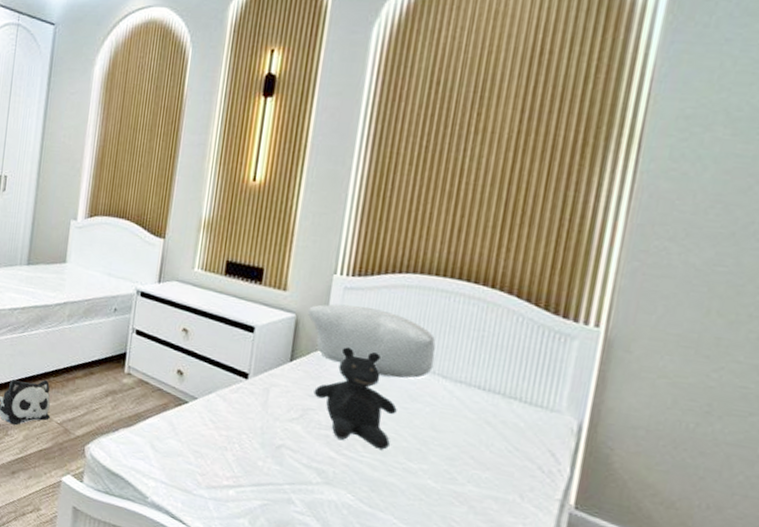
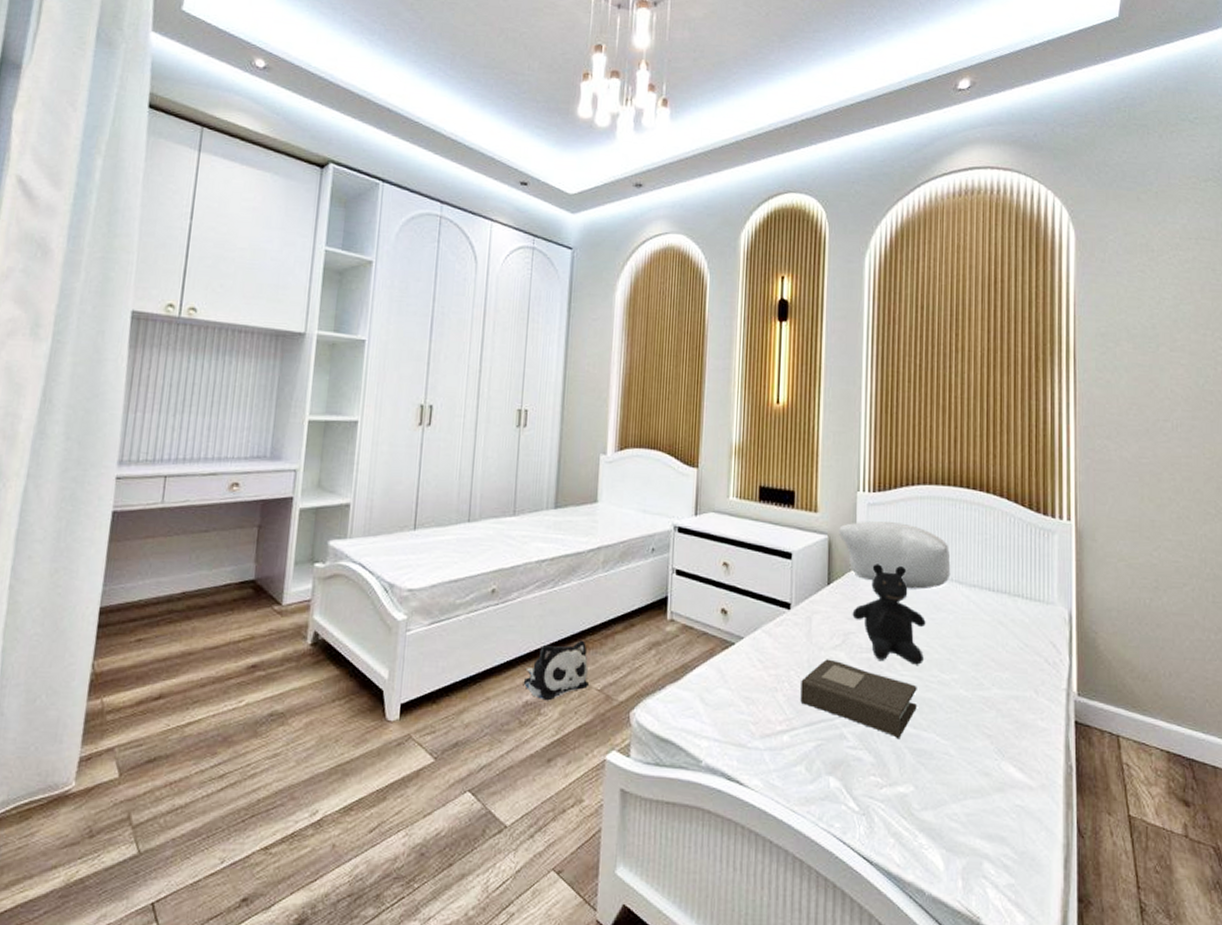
book: none [249,429,379,513] -> present [800,659,917,738]

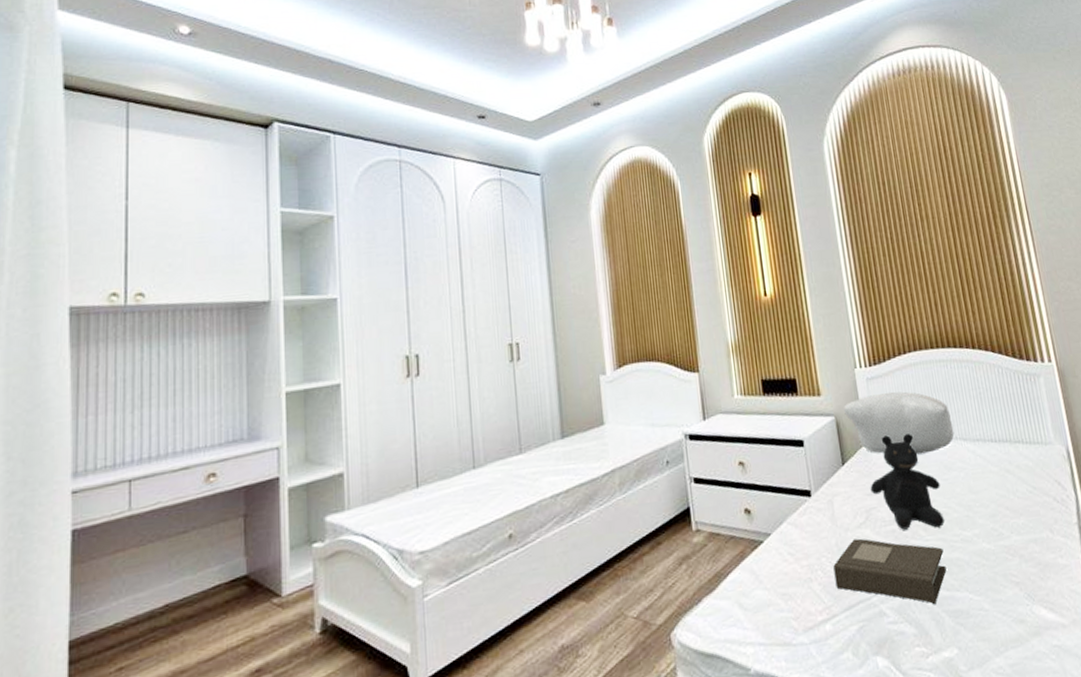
plush toy: present [523,640,589,701] -> none [556,568,624,641]

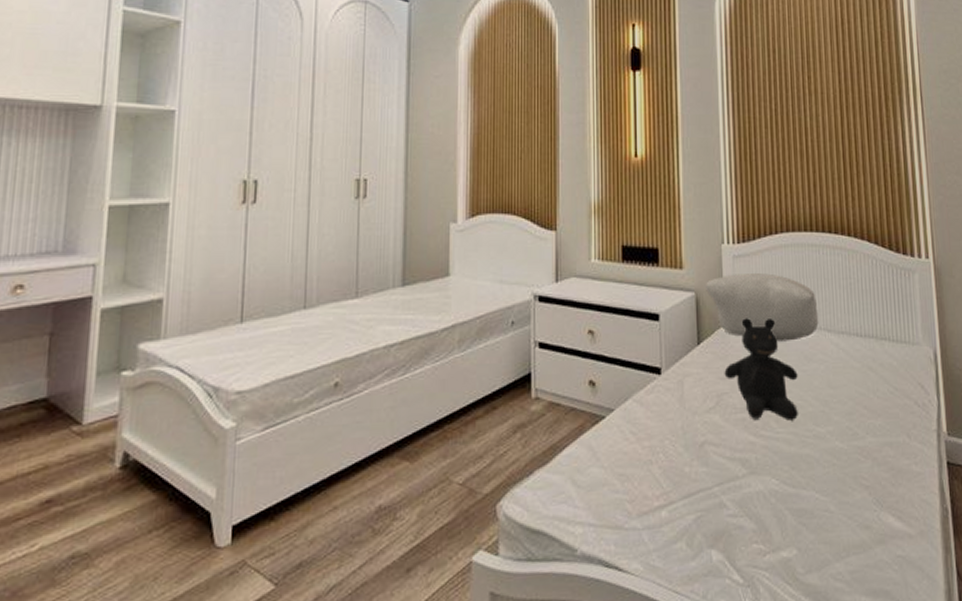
book: present [833,538,947,604] -> none [676,423,795,500]

